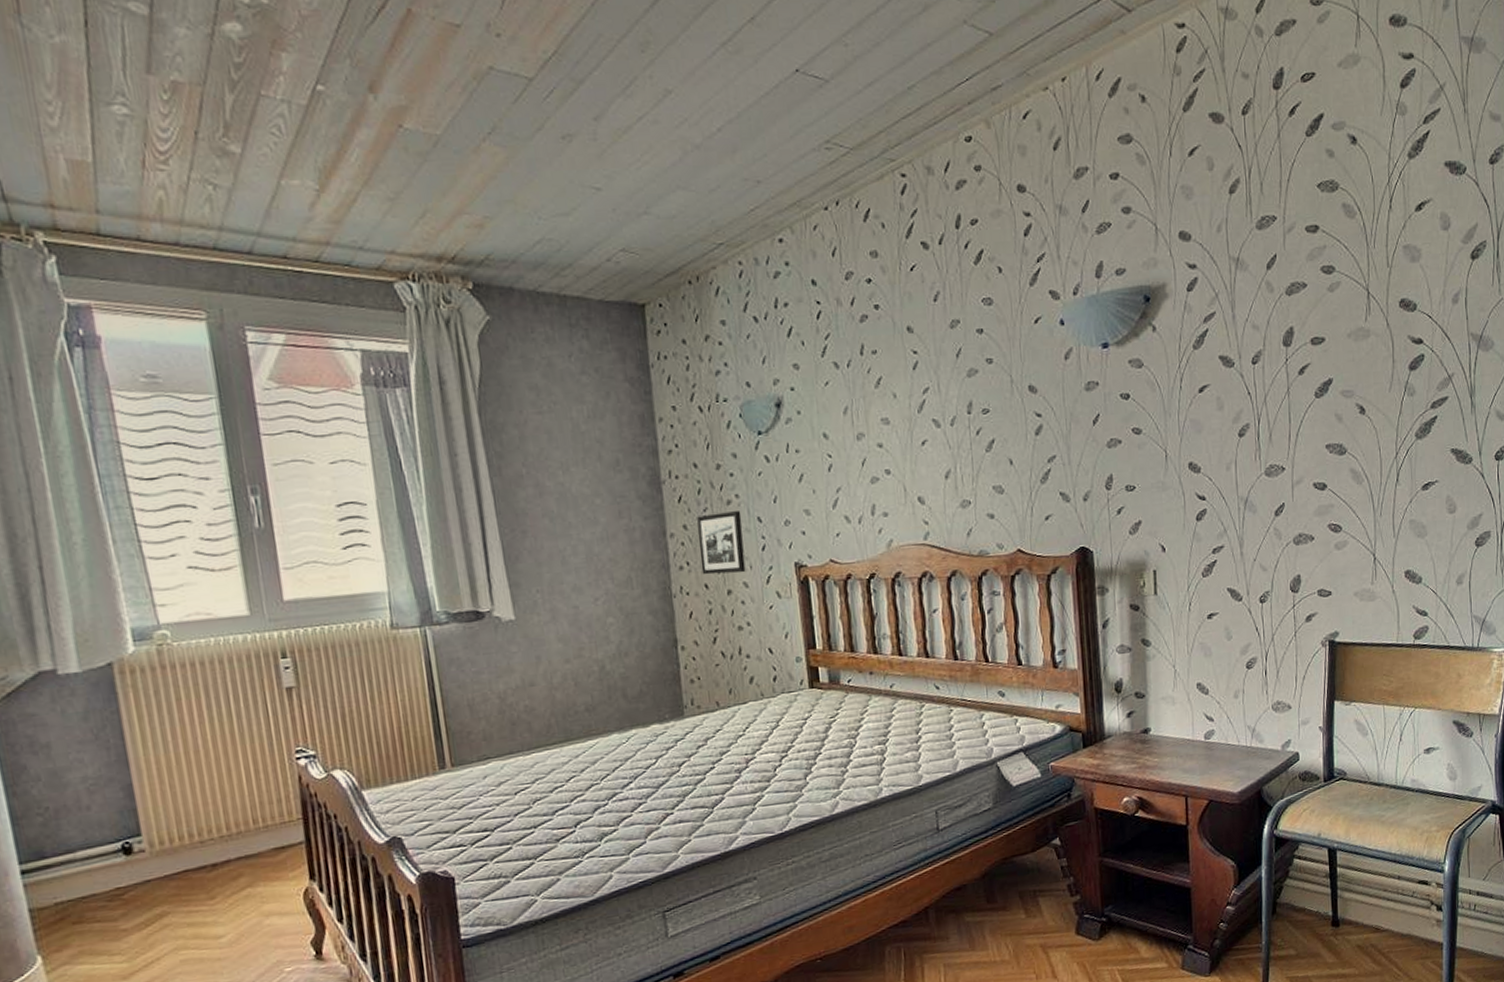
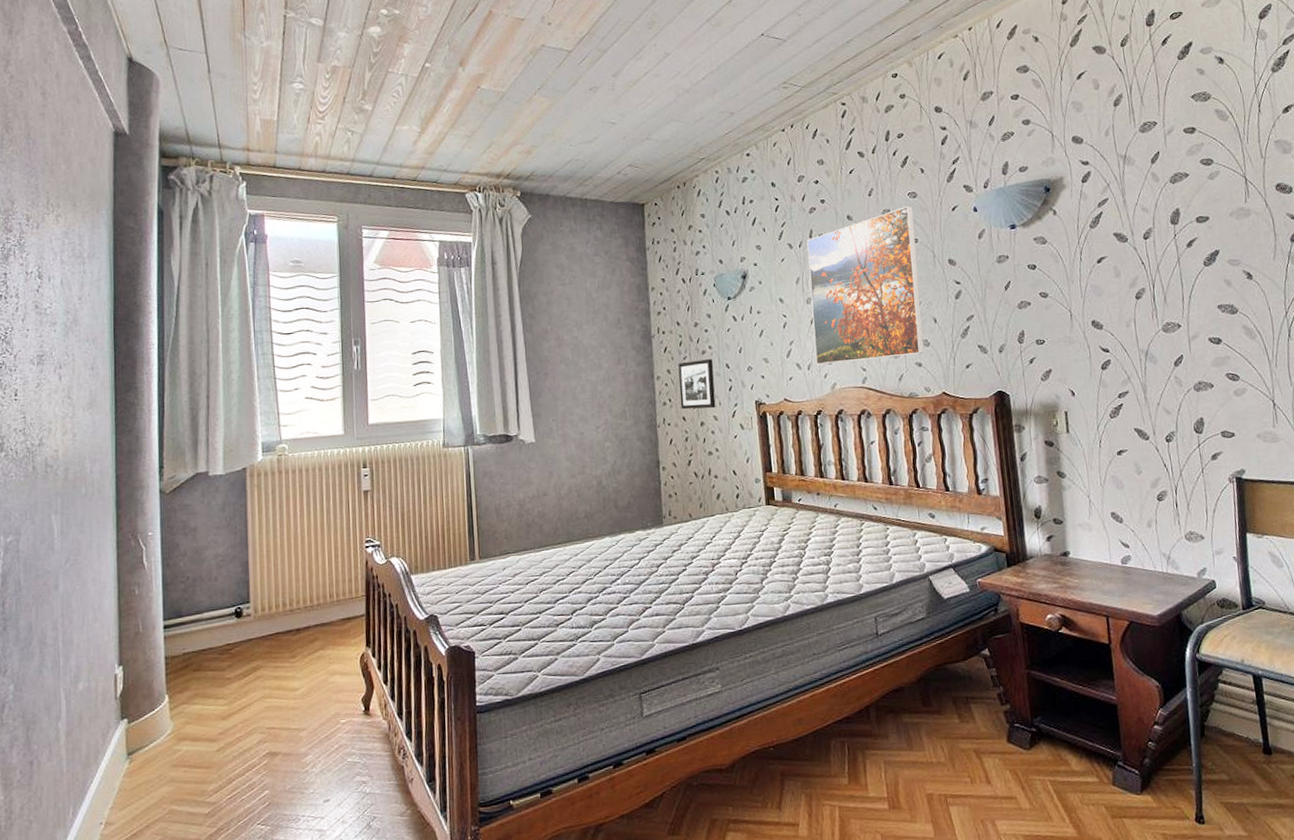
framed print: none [857,315,998,517] -> present [807,205,924,365]

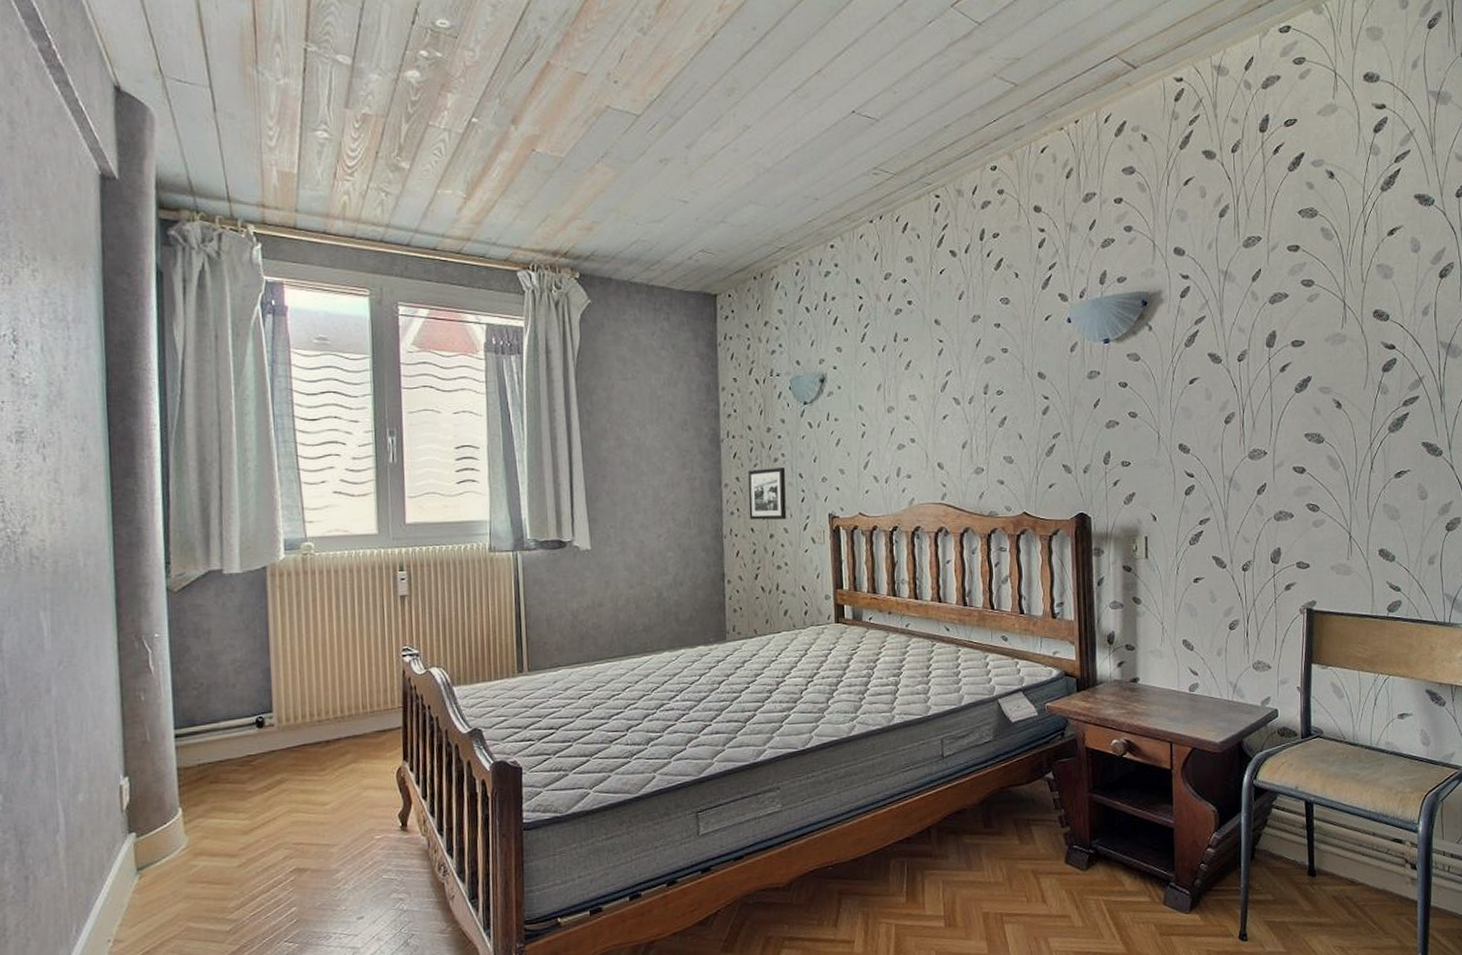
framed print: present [807,205,924,365] -> none [891,312,1008,478]

